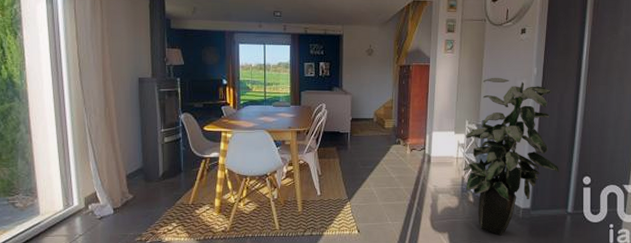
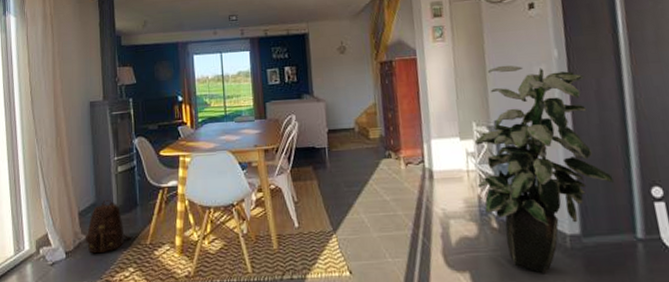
backpack: none [132,165,176,211] -> present [85,199,132,254]

